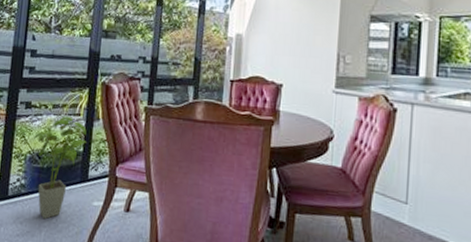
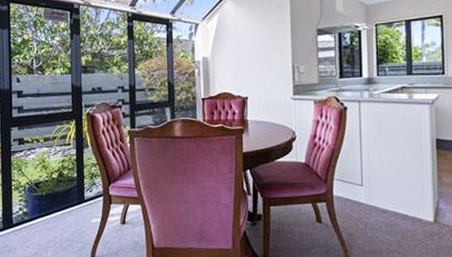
house plant: present [32,116,88,220] -> none [29,147,81,241]

